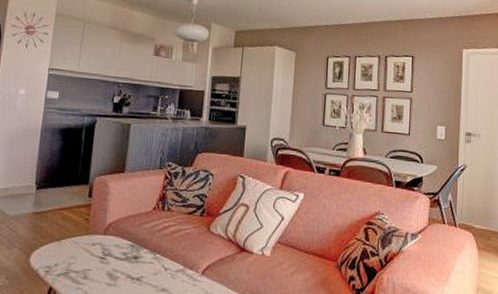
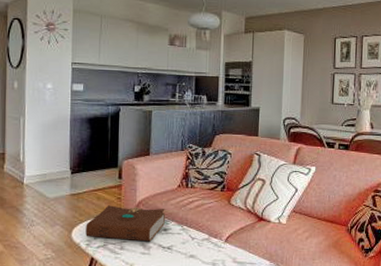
book: none [46,227,137,271] -> present [86,205,165,242]

